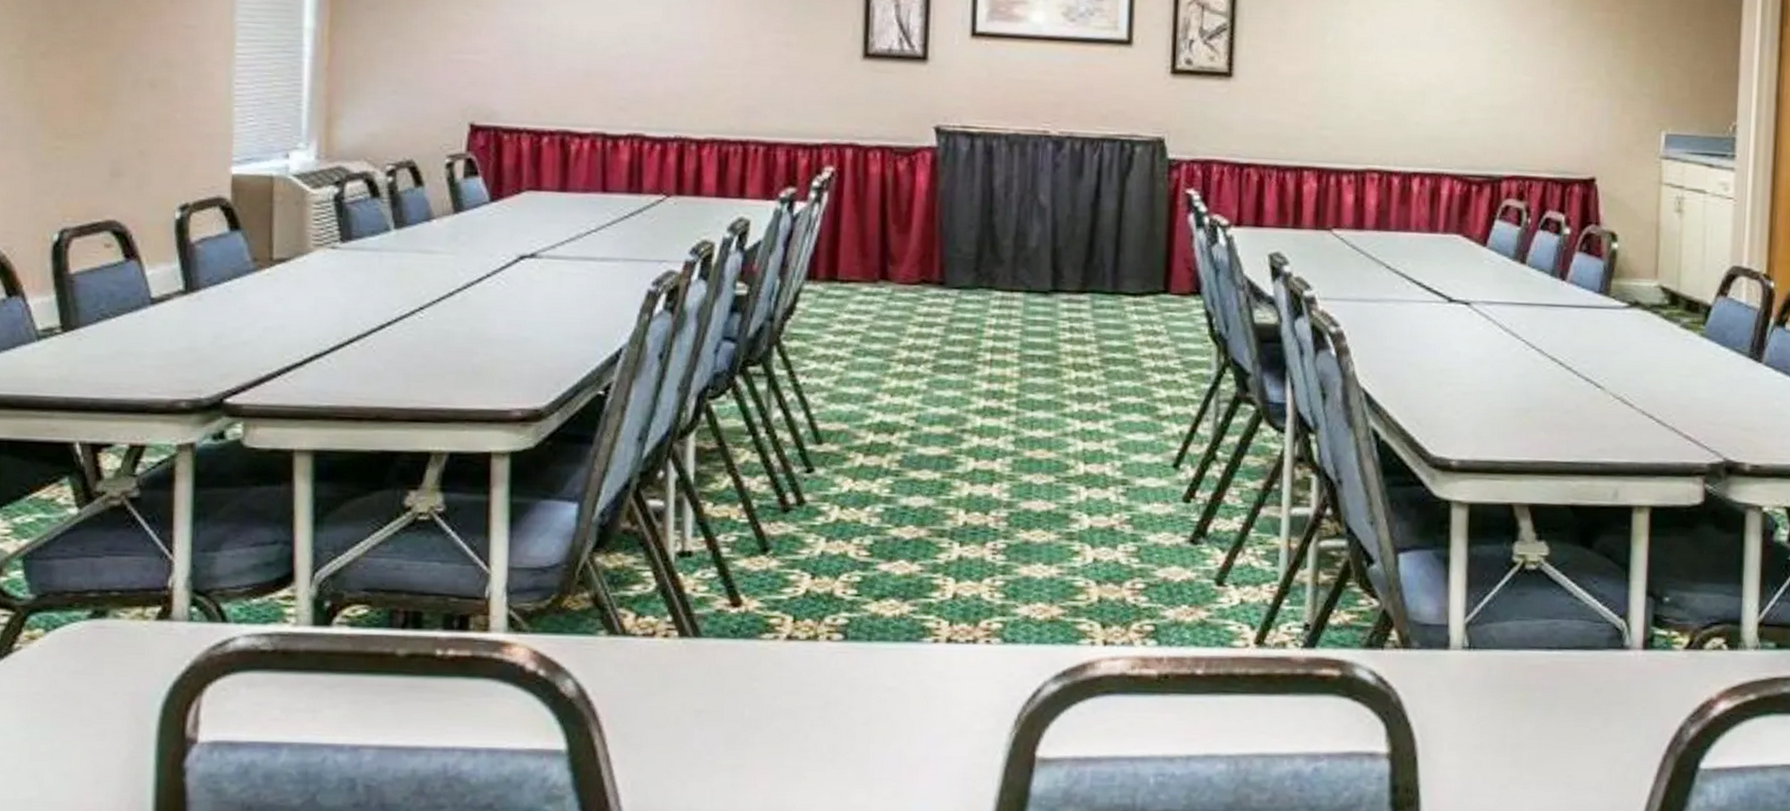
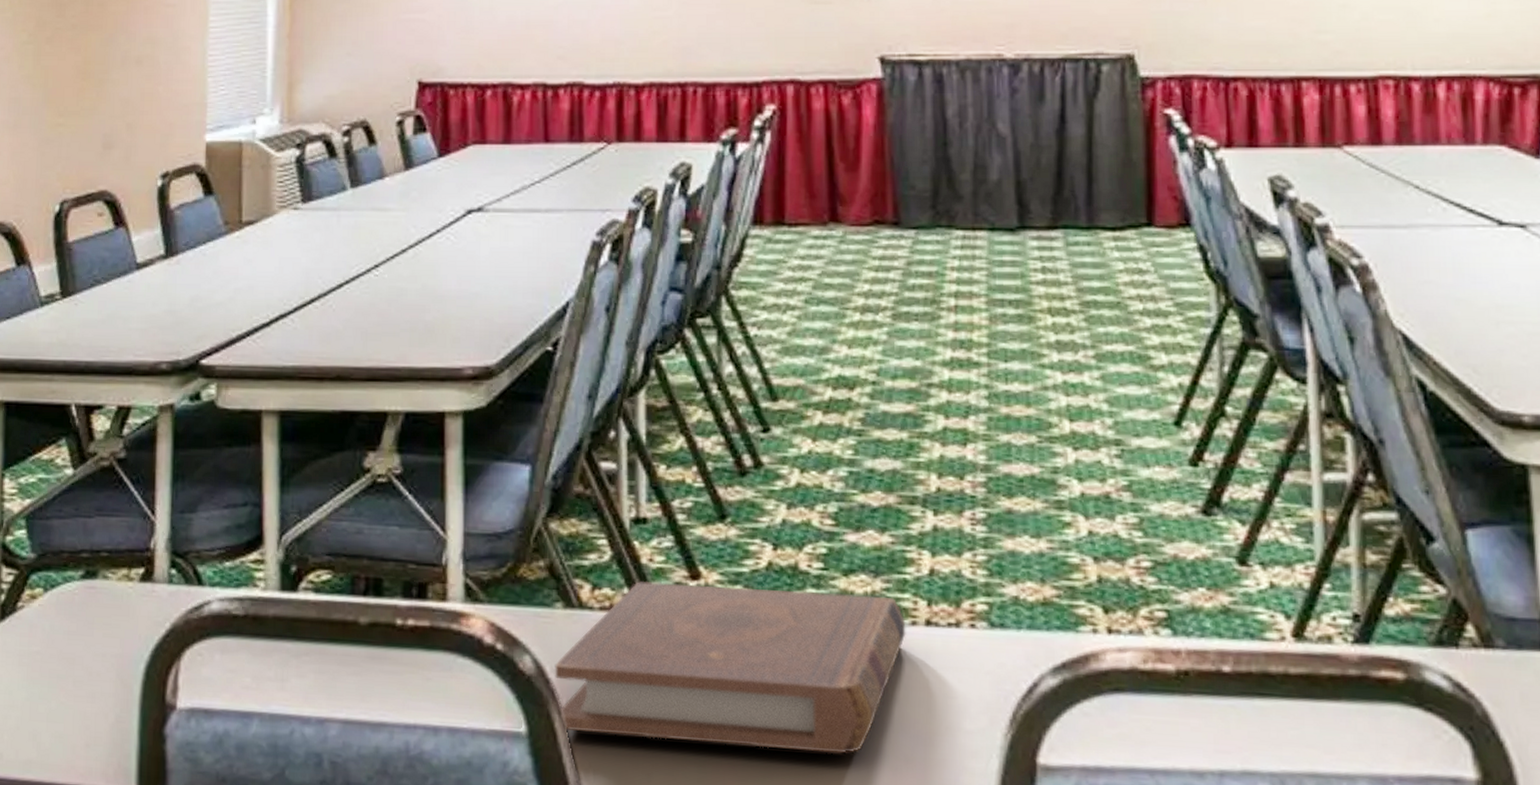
book: none [596,610,929,756] -> present [555,581,906,754]

